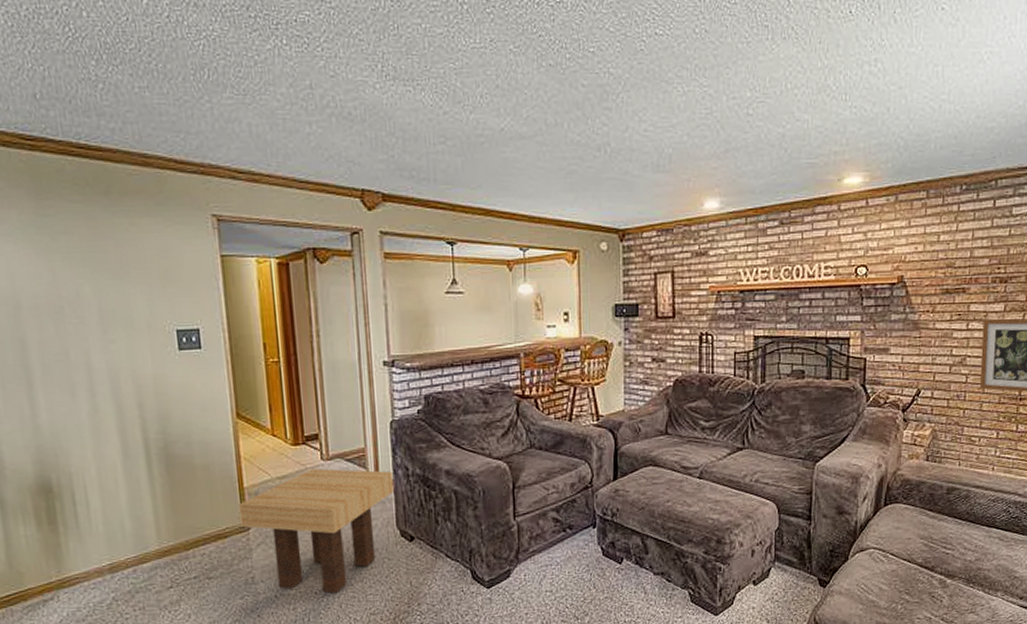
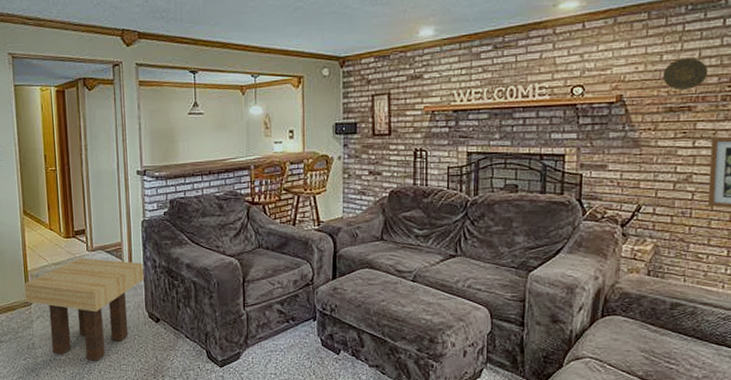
decorative plate: none [939,238,981,272] -> present [662,57,709,91]

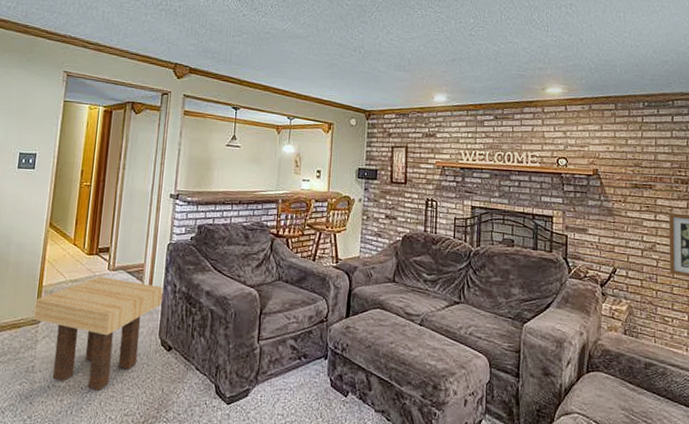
decorative plate: present [662,57,709,91] -> none [628,144,663,171]

